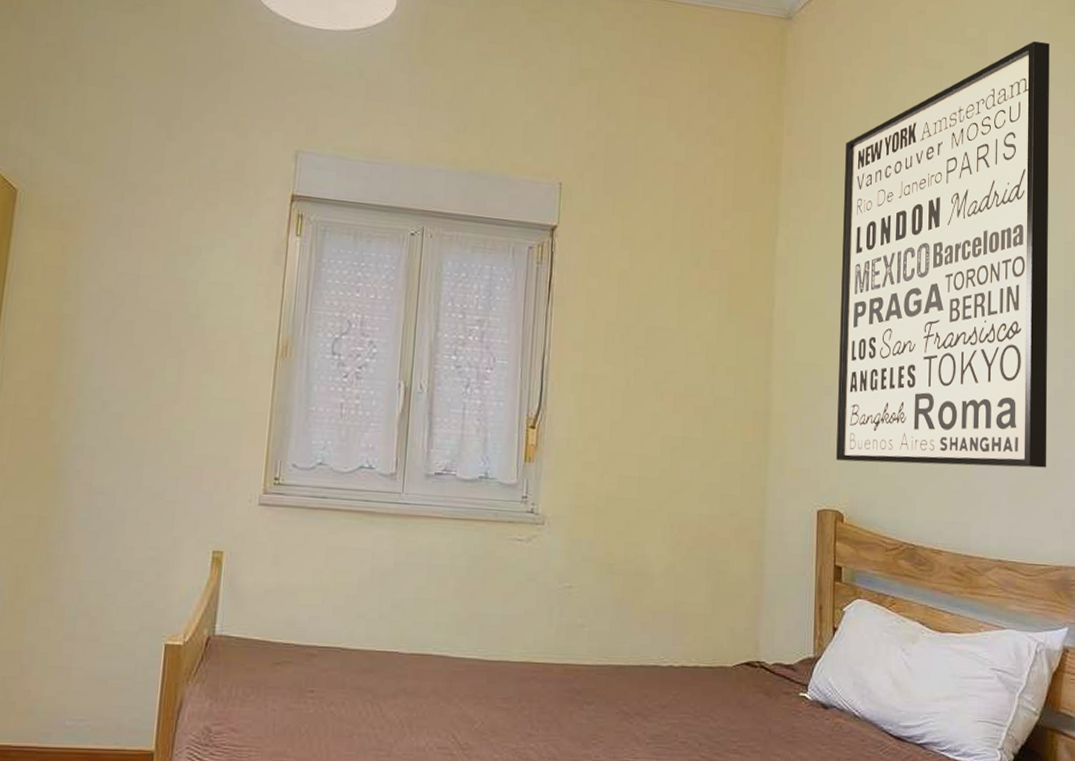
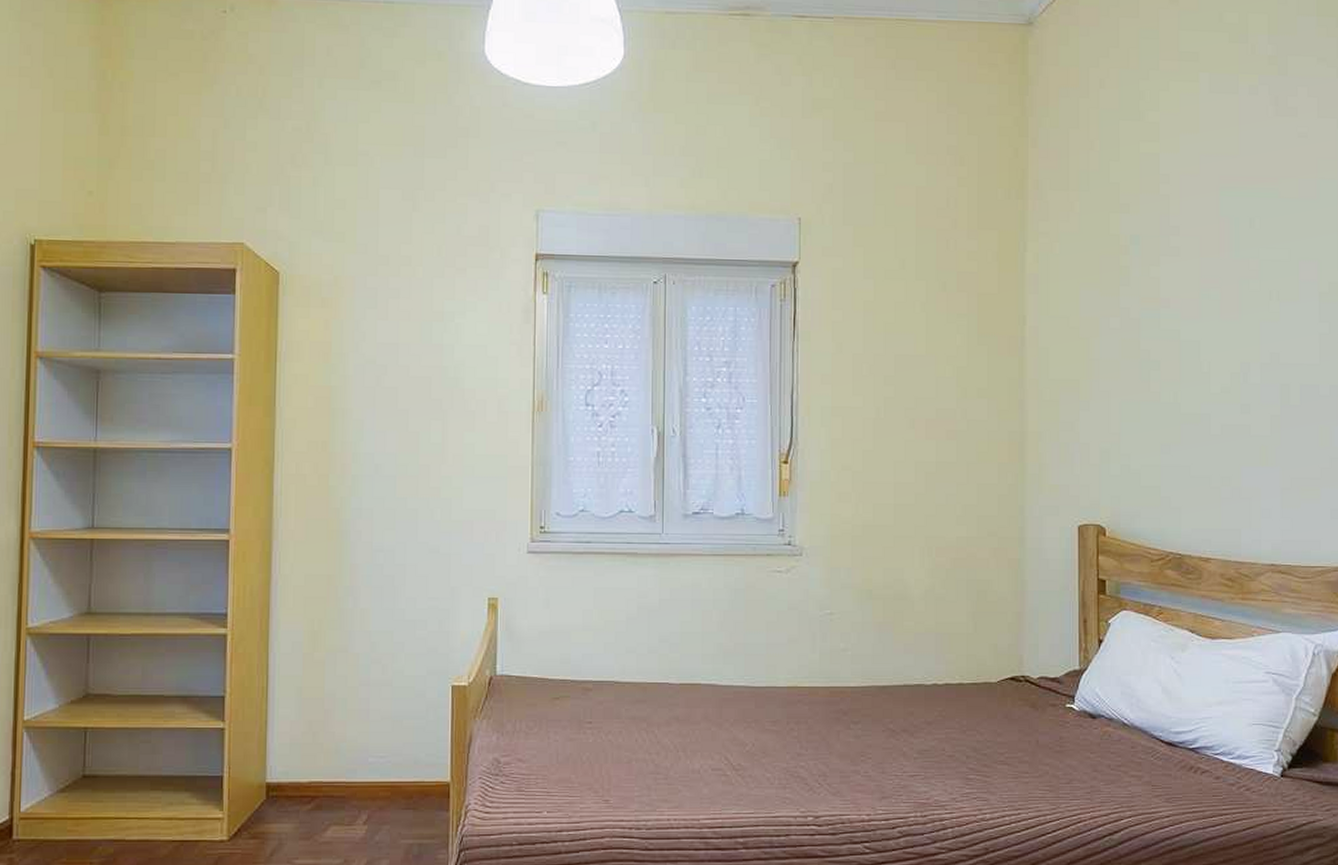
wall art: present [836,41,1049,468] -> none [1096,19,1323,475]

